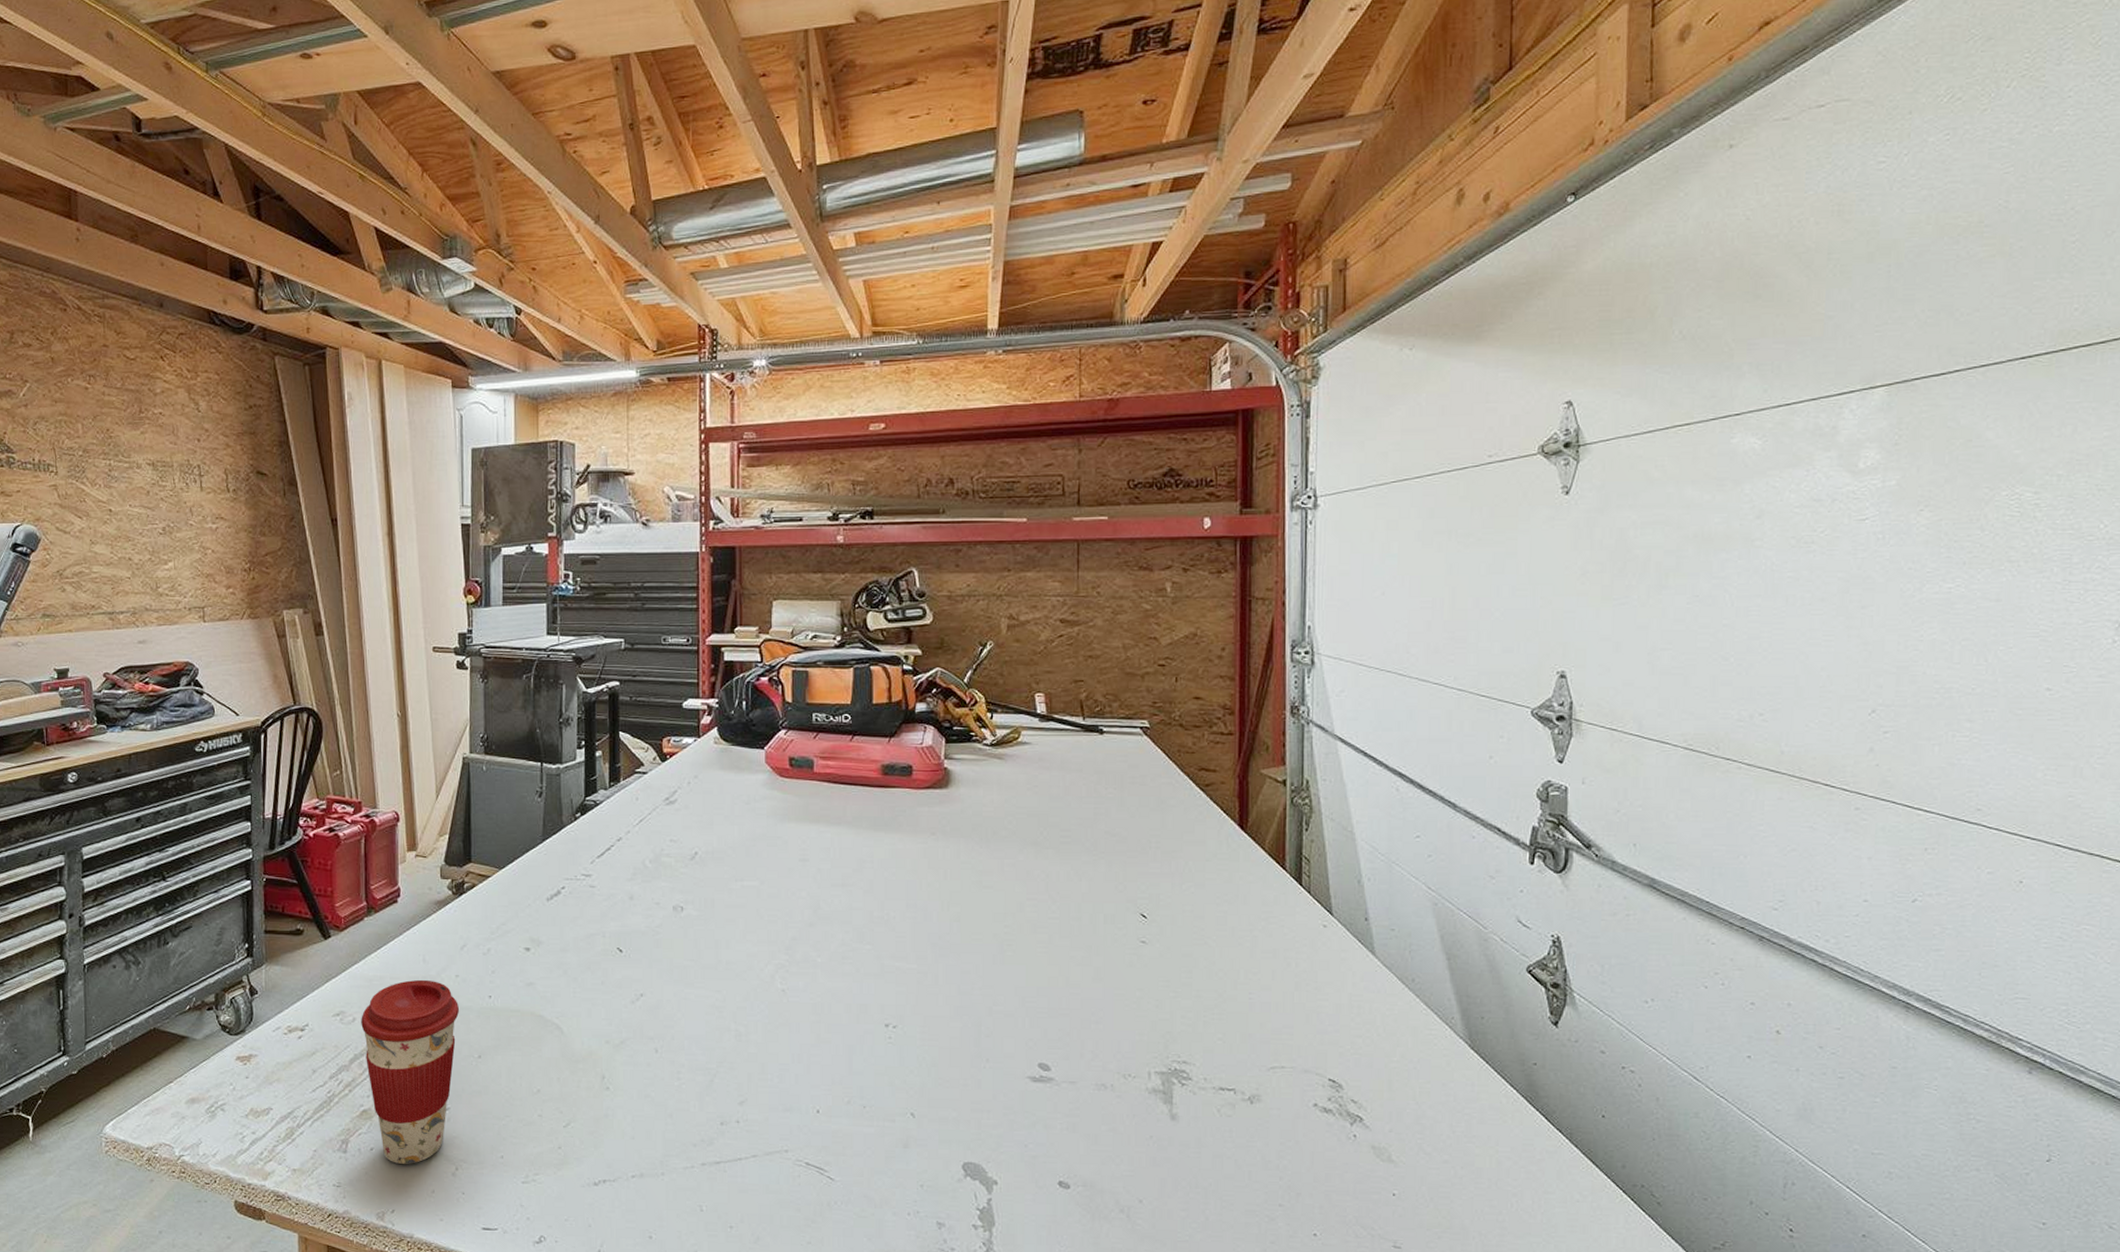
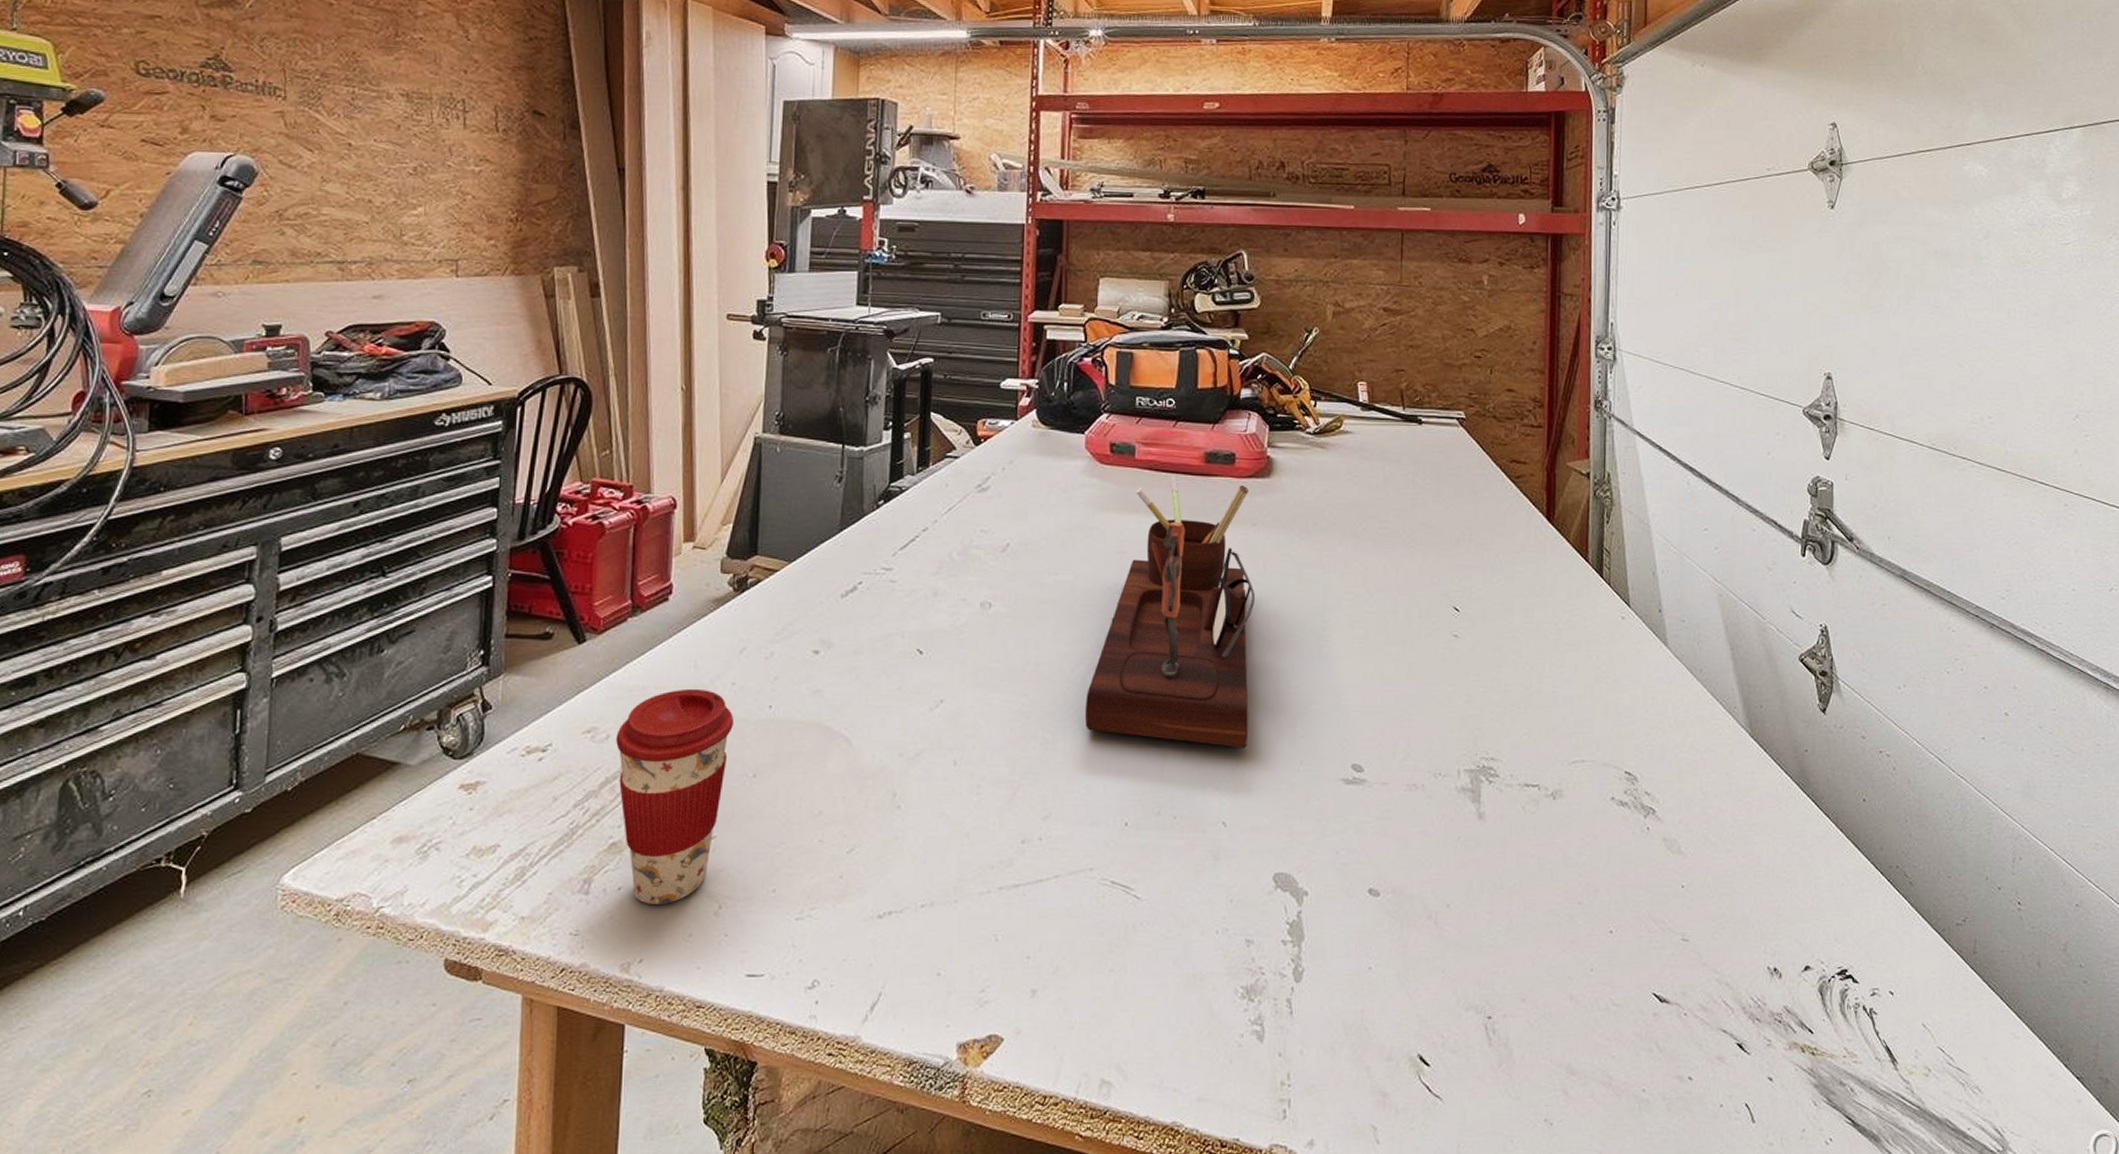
desk organizer: none [776,787,936,1045] -> present [1085,475,1255,748]

